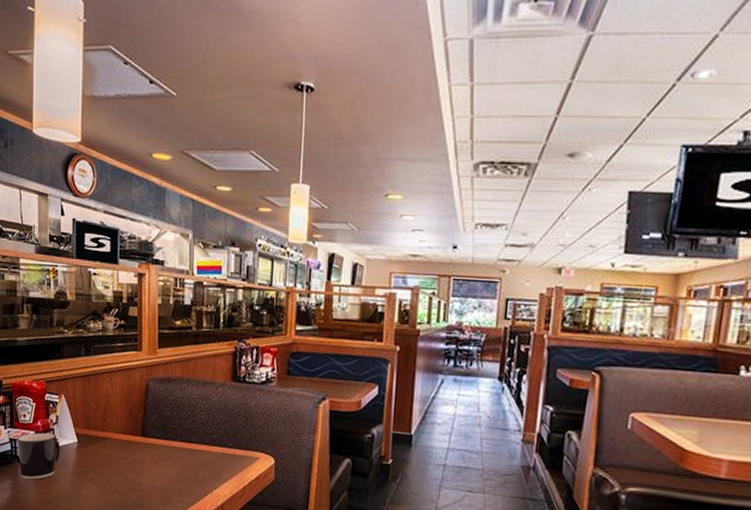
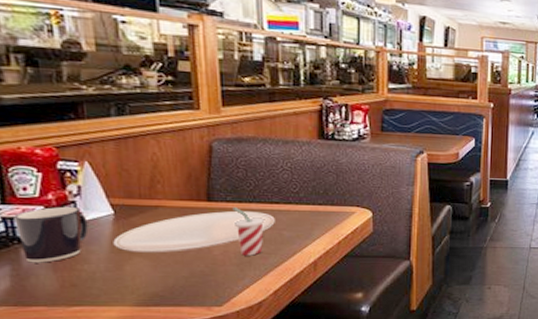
plate: none [75,446,192,482] -> present [113,210,275,254]
beverage cup: none [160,443,185,492] -> present [232,206,265,256]

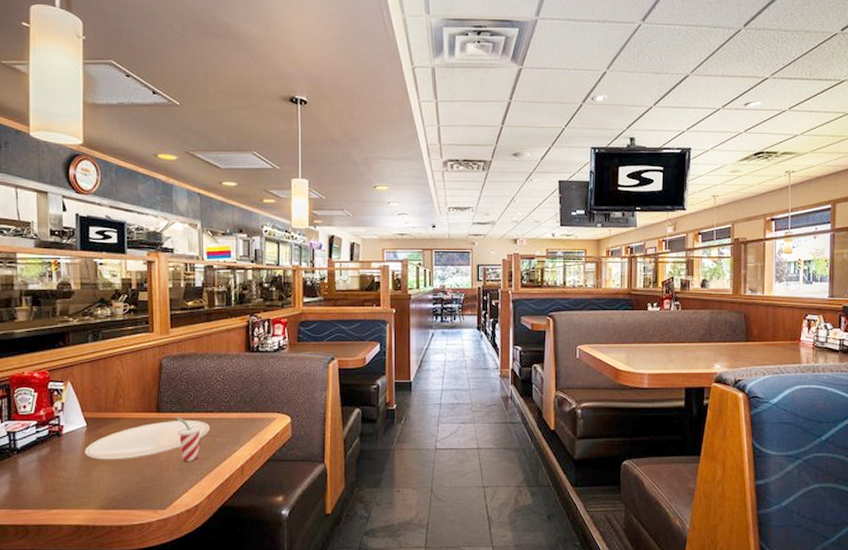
mug: present [14,206,89,263] -> none [16,420,67,471]

